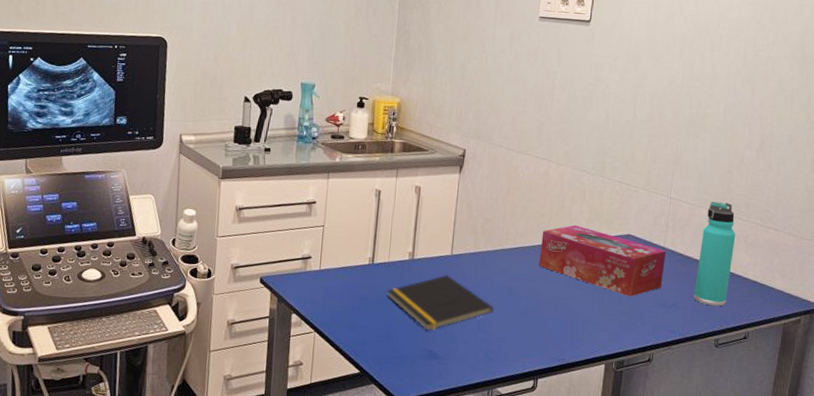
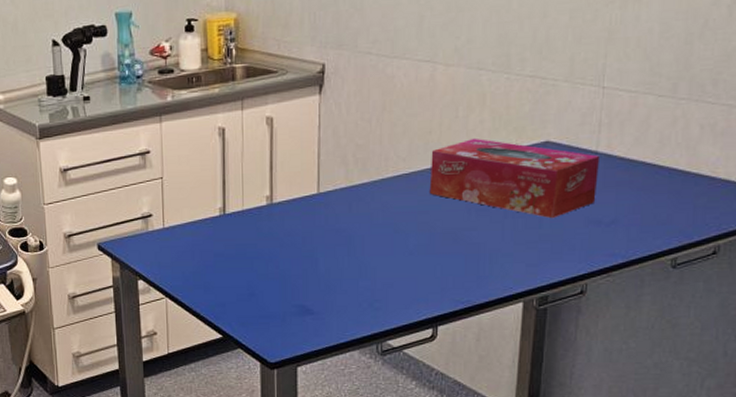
notepad: present [387,275,494,331] -> none [245,217,376,284]
thermos bottle: present [694,201,736,307] -> none [641,83,699,218]

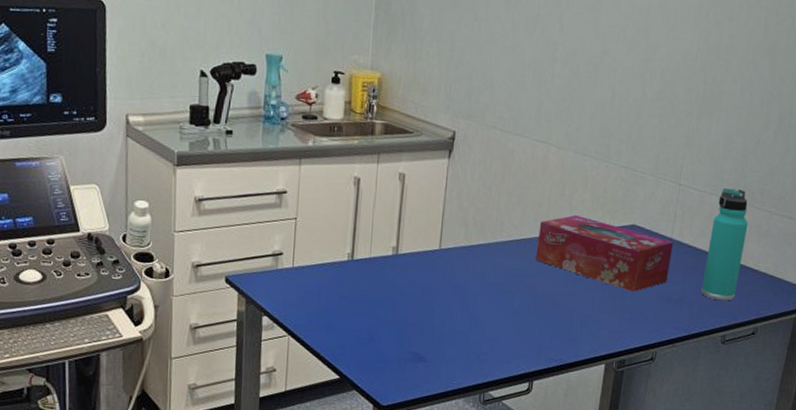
thermos bottle: none [641,83,699,218] -> present [701,188,748,301]

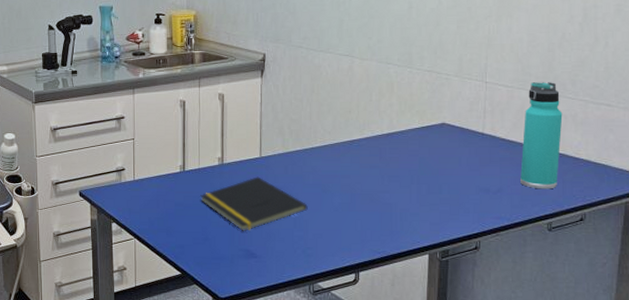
notepad: none [369,271,486,332] -> present [200,176,308,231]
tissue box: present [535,214,674,293] -> none [350,118,486,186]

